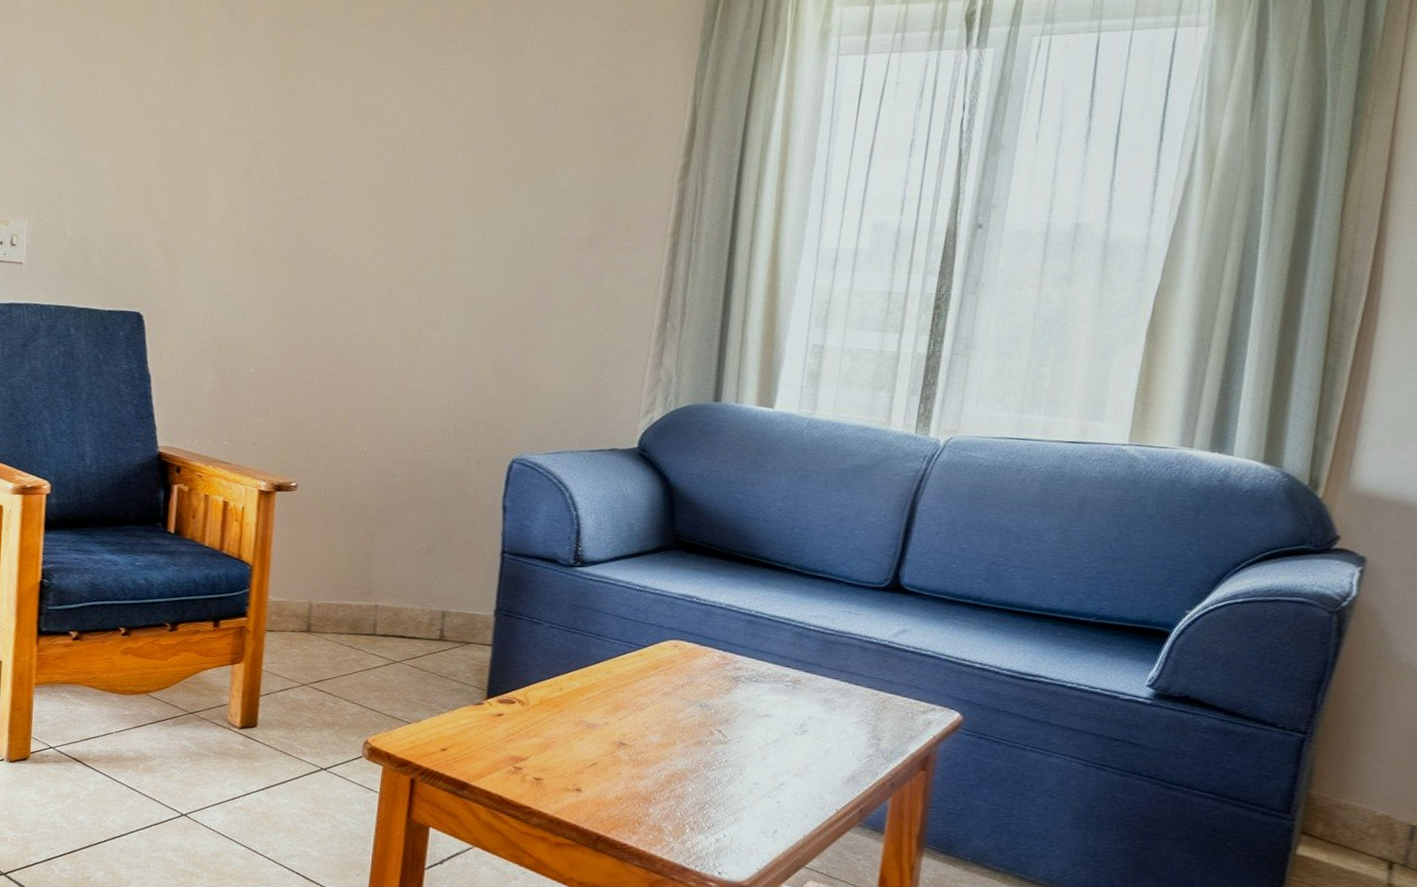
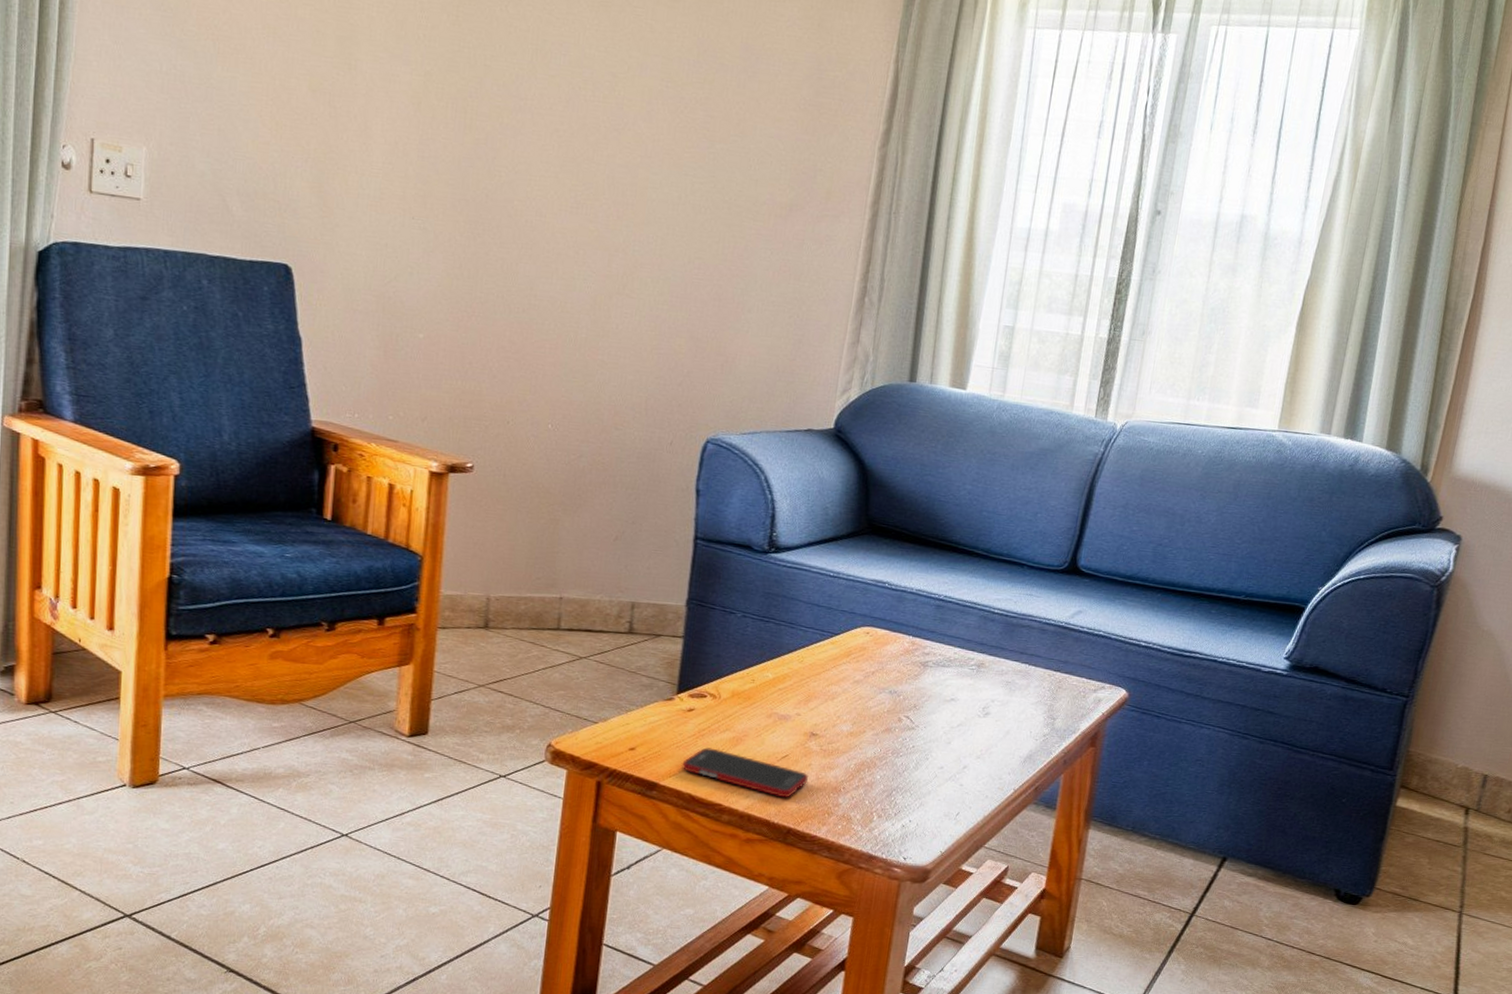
cell phone: none [492,751,619,805] -> present [682,747,809,798]

